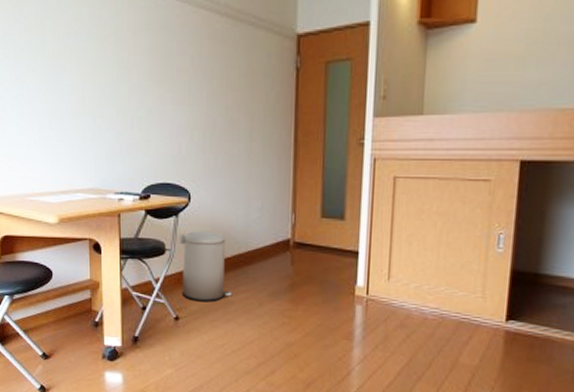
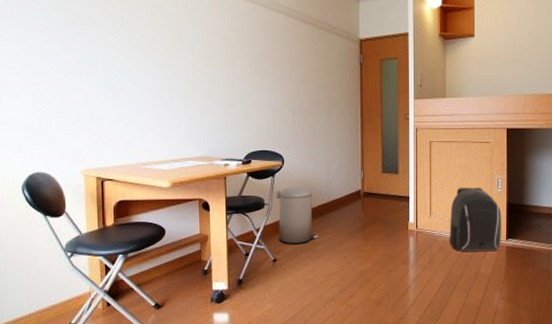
backpack: none [414,242,502,336] -> present [449,187,502,252]

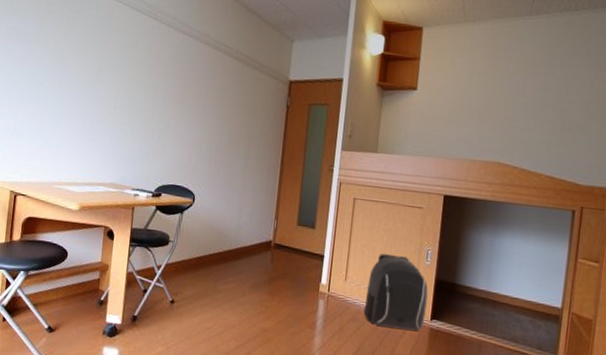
pedal bin: present [276,187,319,245] -> none [179,227,222,290]

